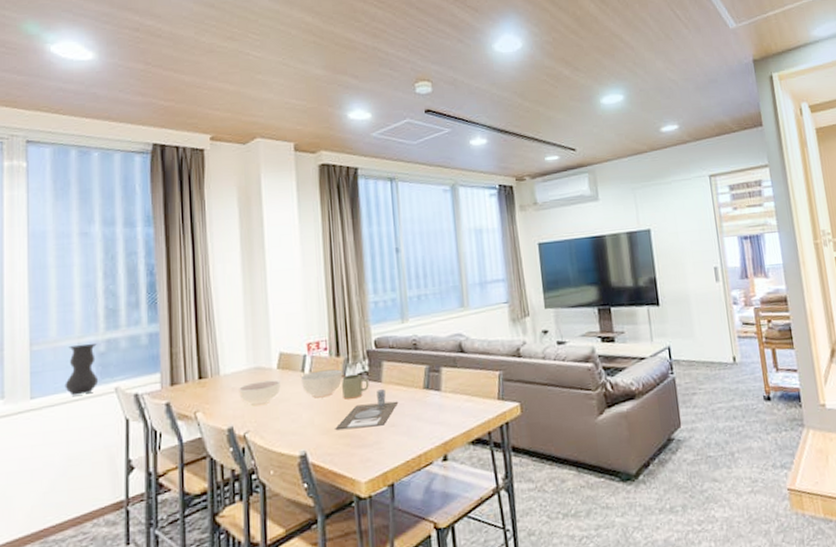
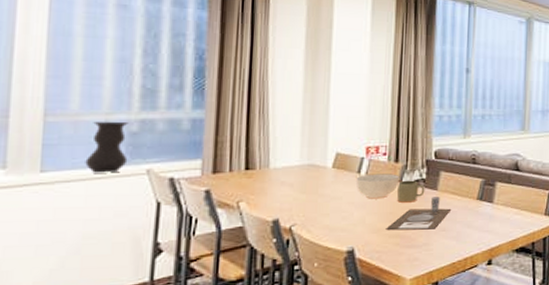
bowl: present [239,379,281,407] -> none [289,178,334,201]

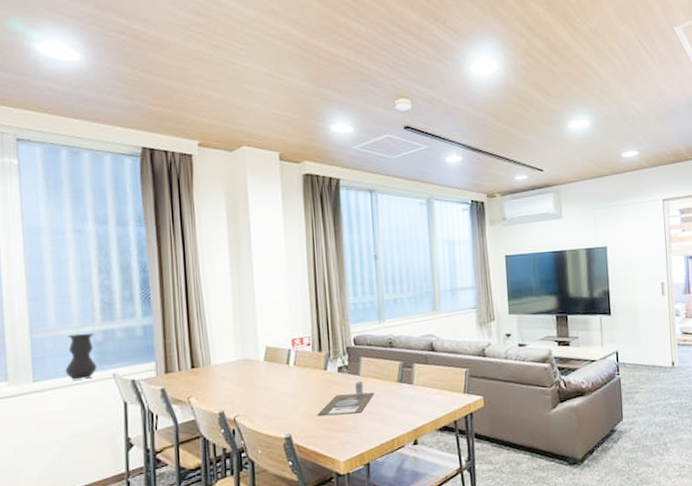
bowl: present [355,174,400,199] -> none [285,362,325,388]
mug: present [396,180,425,203] -> none [323,367,349,390]

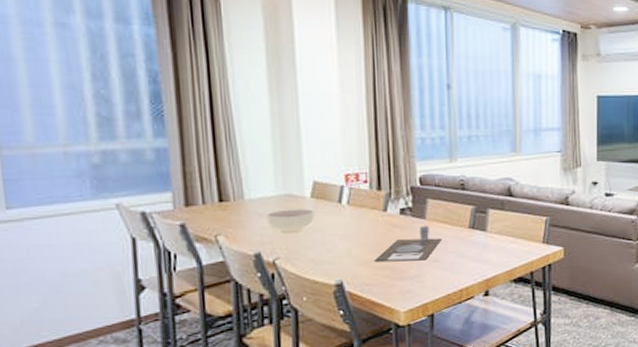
vase: present [65,334,98,380] -> none [50,154,95,209]
bowl: none [229,370,268,394] -> present [267,208,315,234]

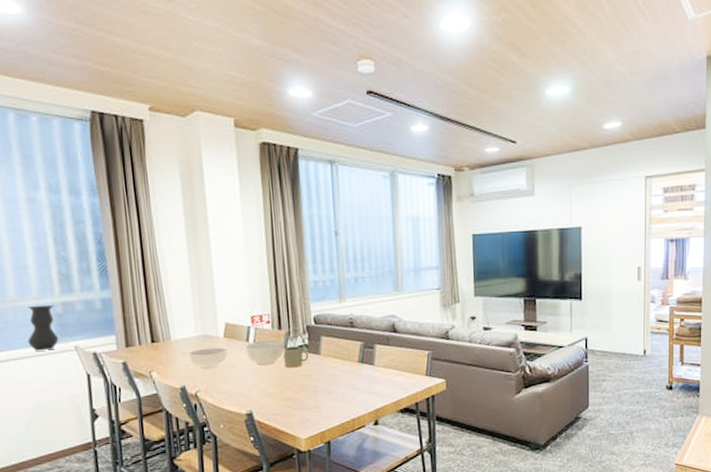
vase: none [50,154,95,209] -> present [27,306,59,351]
bowl: none [337,202,384,230] -> present [245,340,285,366]
place setting: present [374,226,443,261] -> none [278,361,336,393]
mug: none [382,209,412,233] -> present [283,346,309,368]

